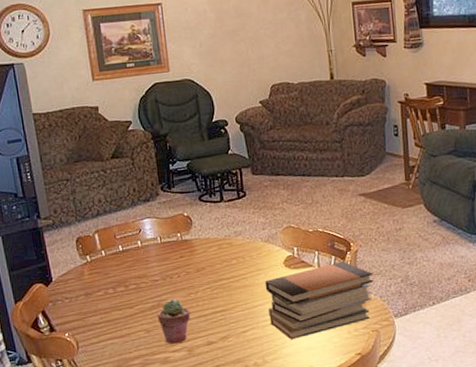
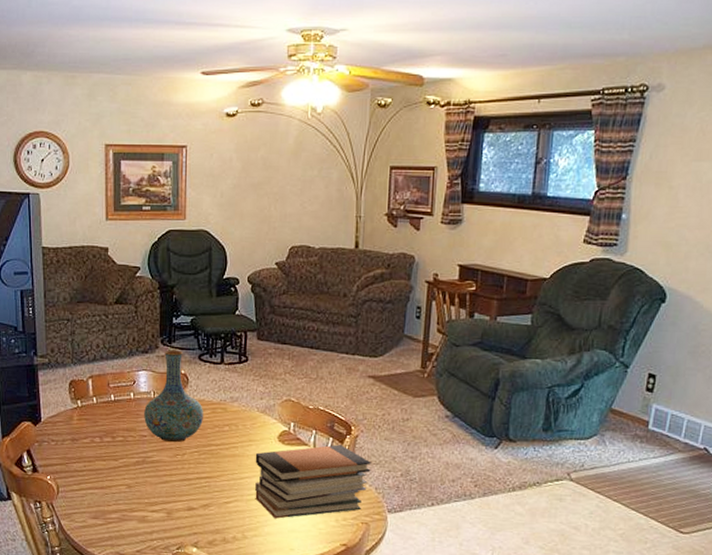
vase: none [153,194,212,283] -> present [144,350,204,443]
potted succulent: present [157,299,191,344] -> none [141,457,175,504]

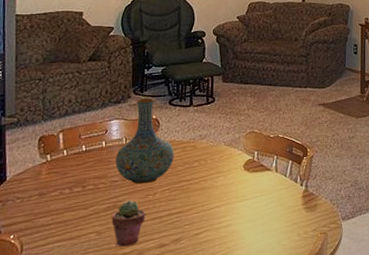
potted succulent: none [141,457,175,504] -> present [111,200,146,247]
book stack: present [255,444,371,519] -> none [223,166,326,242]

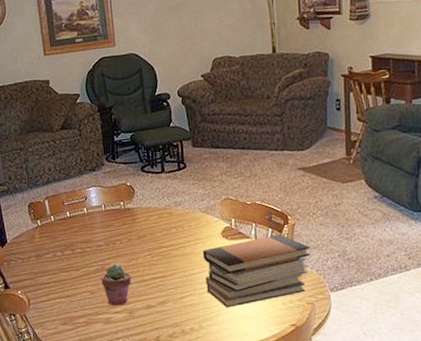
vase: present [116,97,175,185] -> none [98,165,152,249]
book stack: none [223,166,326,242] -> present [202,234,310,308]

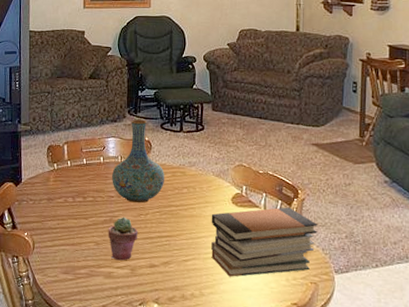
vase: none [98,165,152,249] -> present [112,119,165,204]

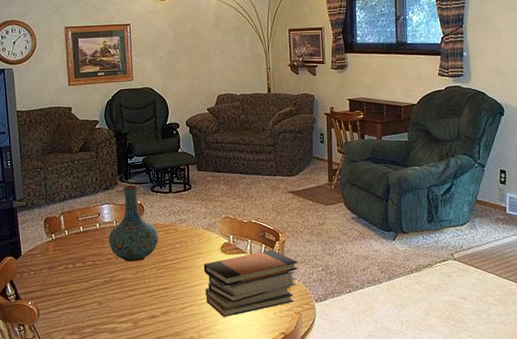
potted succulent: present [108,217,138,261] -> none [109,276,138,316]

